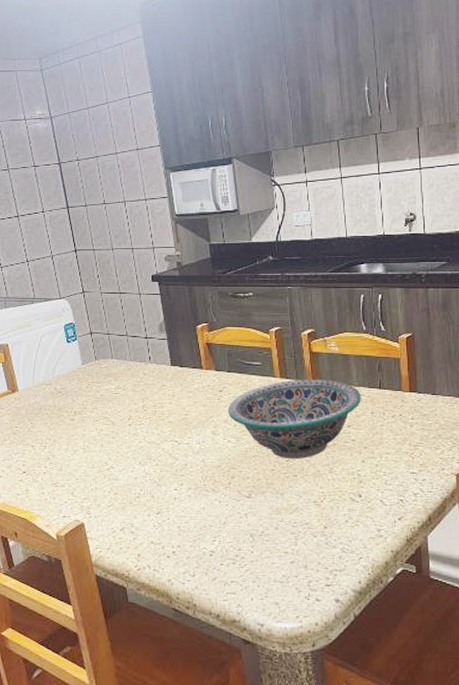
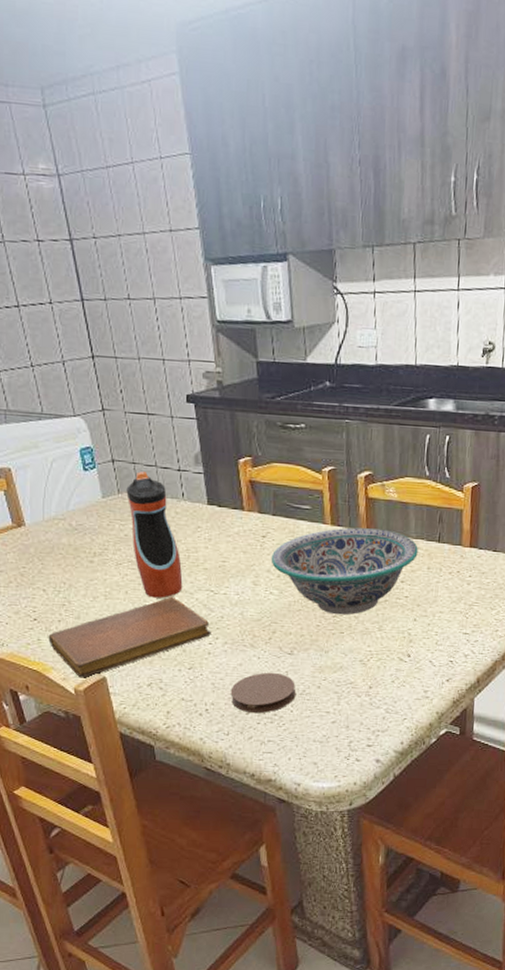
notebook: none [35,448,176,525] -> present [48,597,211,678]
water bottle: none [102,341,151,450] -> present [126,471,183,598]
coaster: none [195,515,256,555] -> present [230,672,296,714]

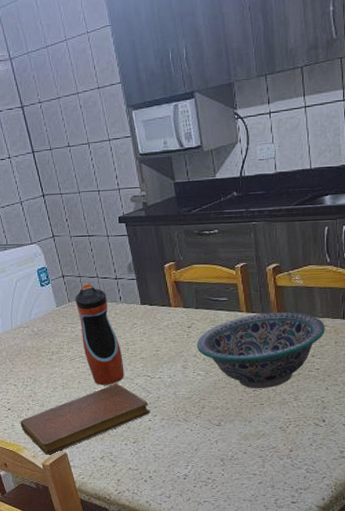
coaster: present [230,672,296,714] -> none [169,442,226,478]

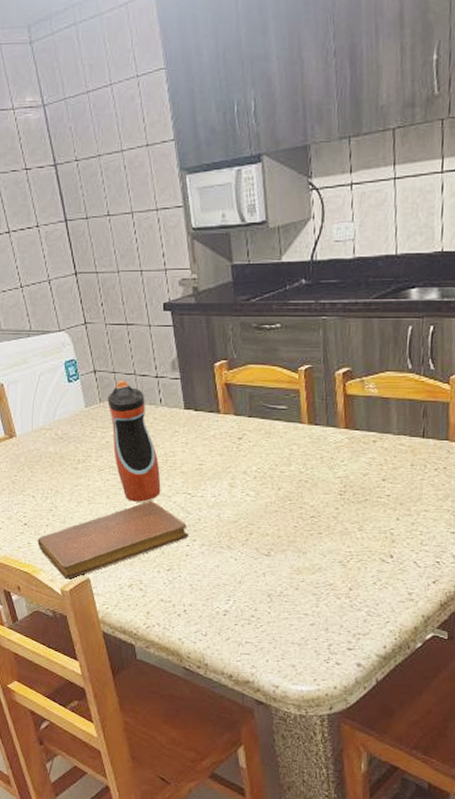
decorative bowl: present [196,312,325,389] -> none [247,426,401,516]

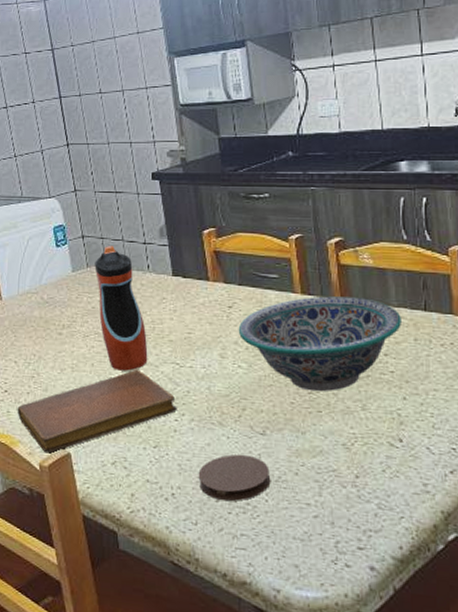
coaster: none [208,573,274,615] -> present [198,454,271,502]
decorative bowl: none [247,426,401,516] -> present [238,296,401,392]

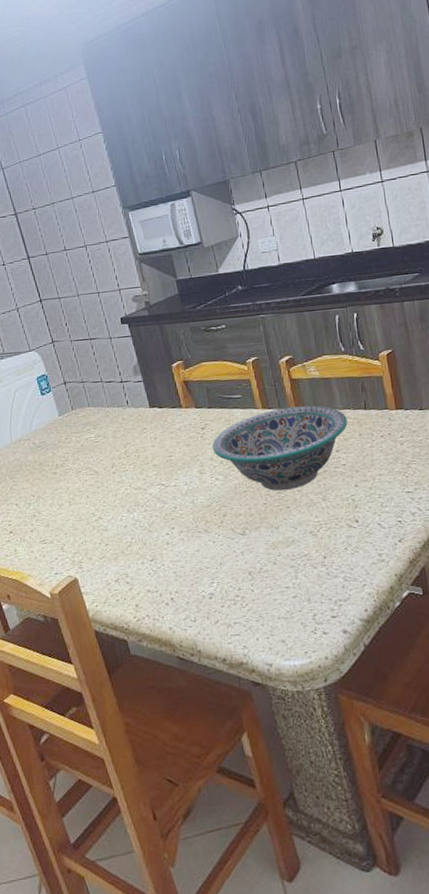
notebook: present [17,370,177,454] -> none [23,495,167,582]
water bottle: present [94,246,148,371] -> none [78,388,137,499]
coaster: present [198,454,271,502] -> none [192,554,255,597]

